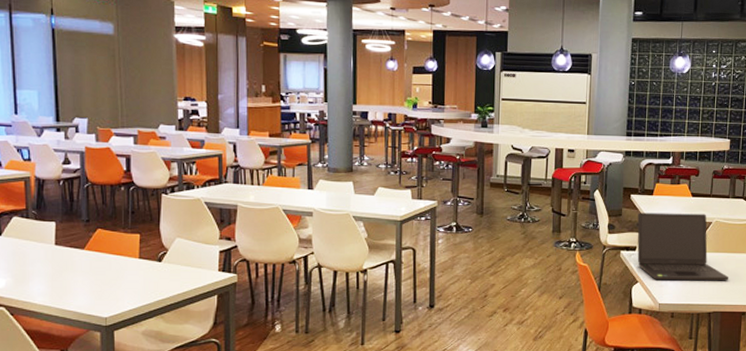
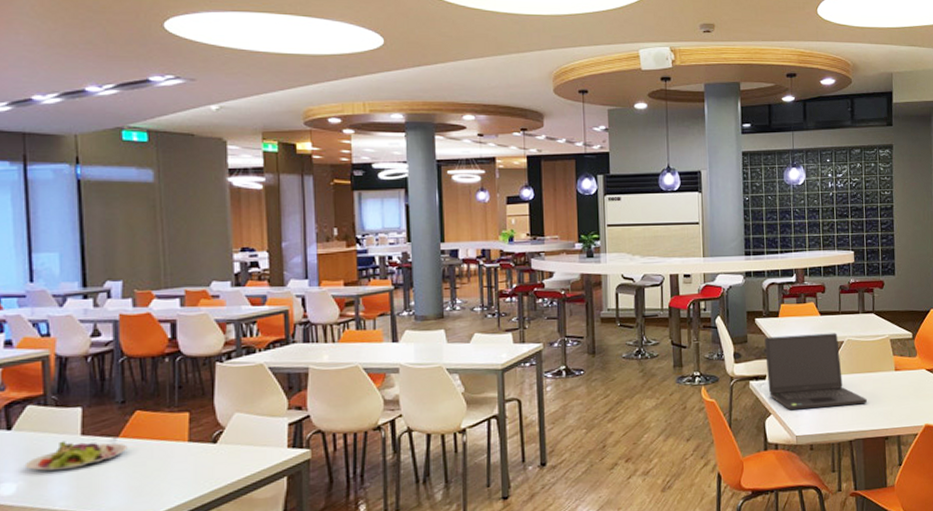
salad plate: none [11,248,91,272] -> present [24,441,128,472]

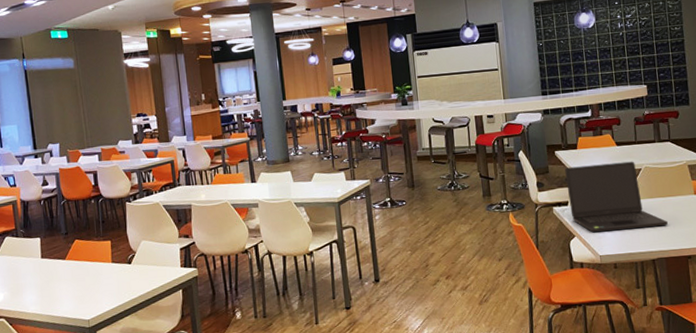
salad plate: present [24,441,128,472] -> none [7,262,72,285]

